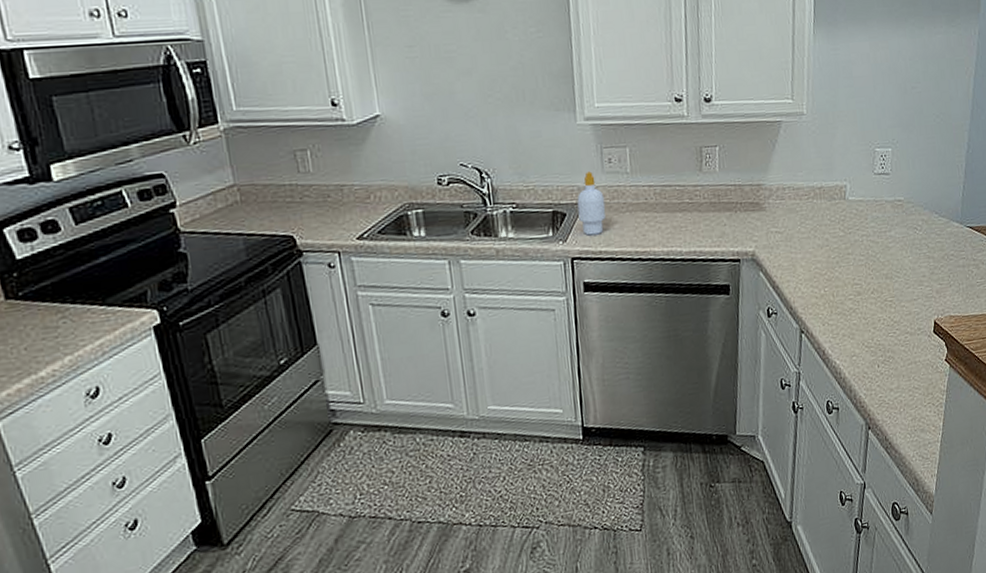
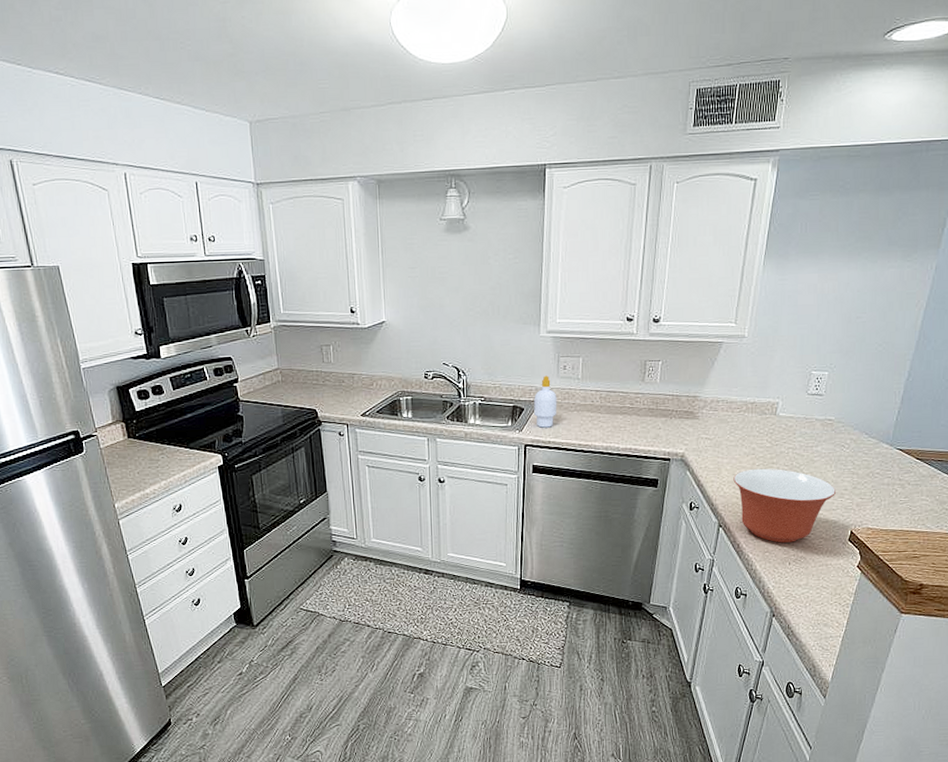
mixing bowl: none [810,260,915,344] -> present [733,468,836,543]

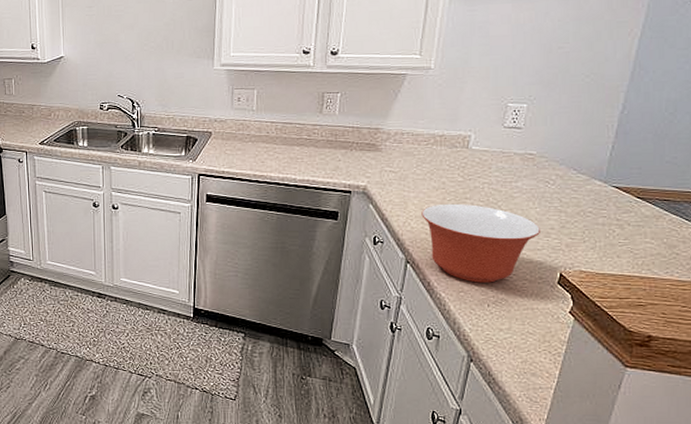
soap bottle: present [534,375,557,428] -> none [207,107,232,158]

